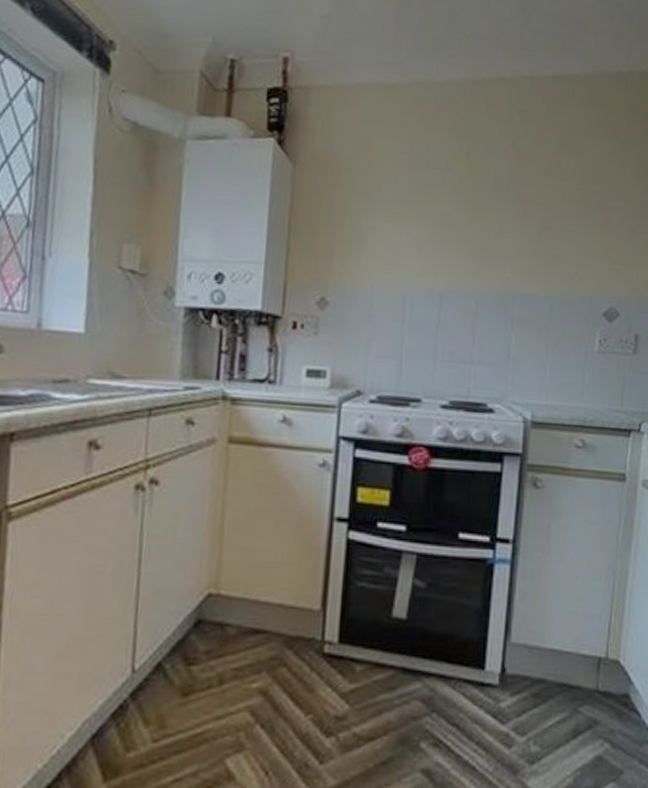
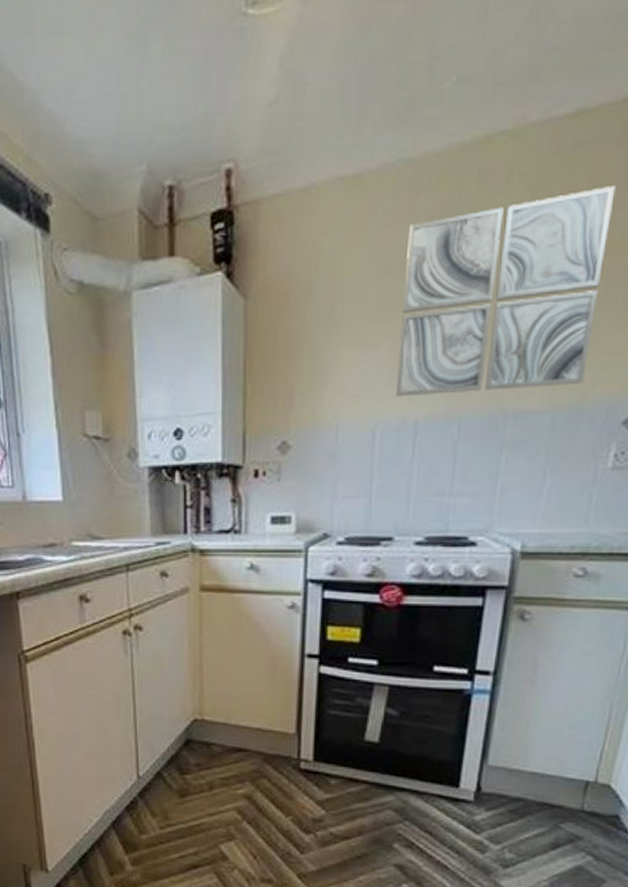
wall art: none [423,130,585,278] -> present [395,186,616,397]

